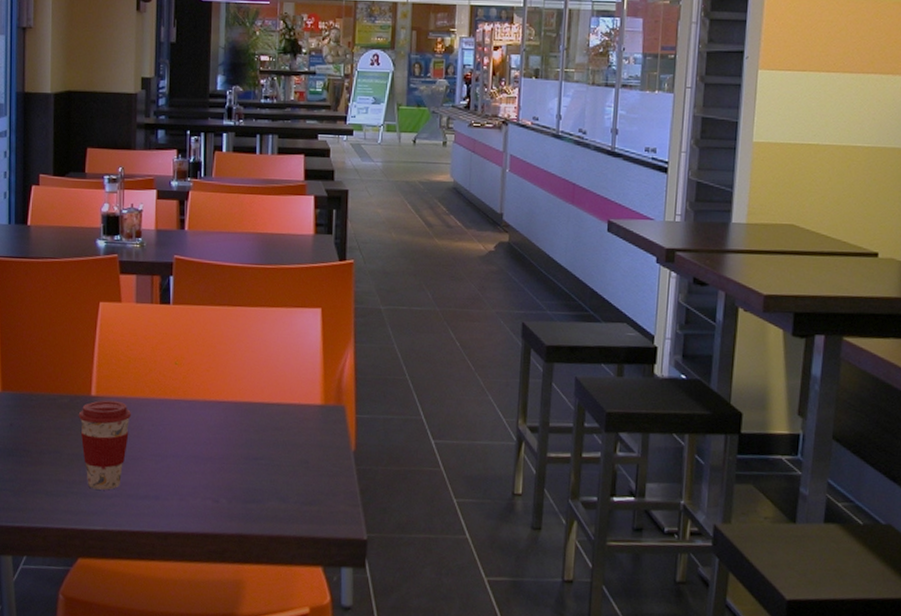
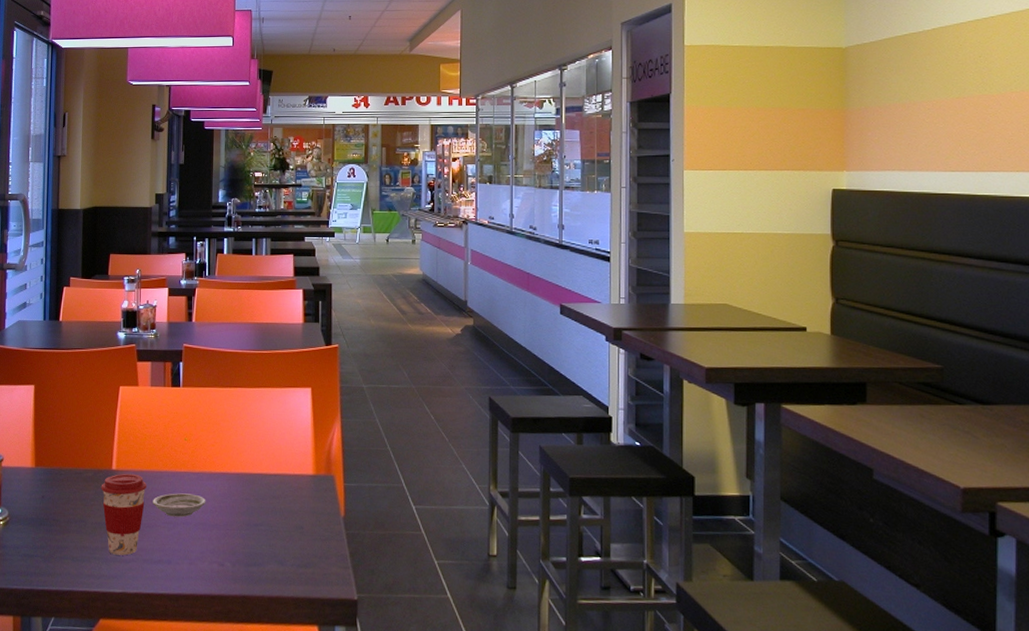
saucer: none [138,422,199,450] -> present [153,493,206,517]

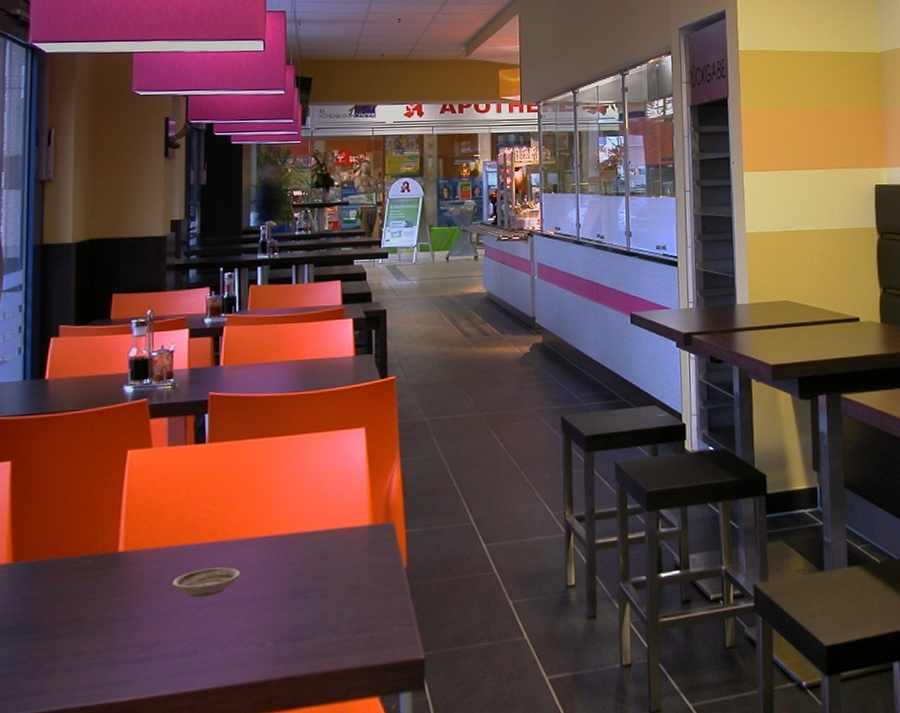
coffee cup: present [101,473,147,556] -> none [103,553,165,656]

